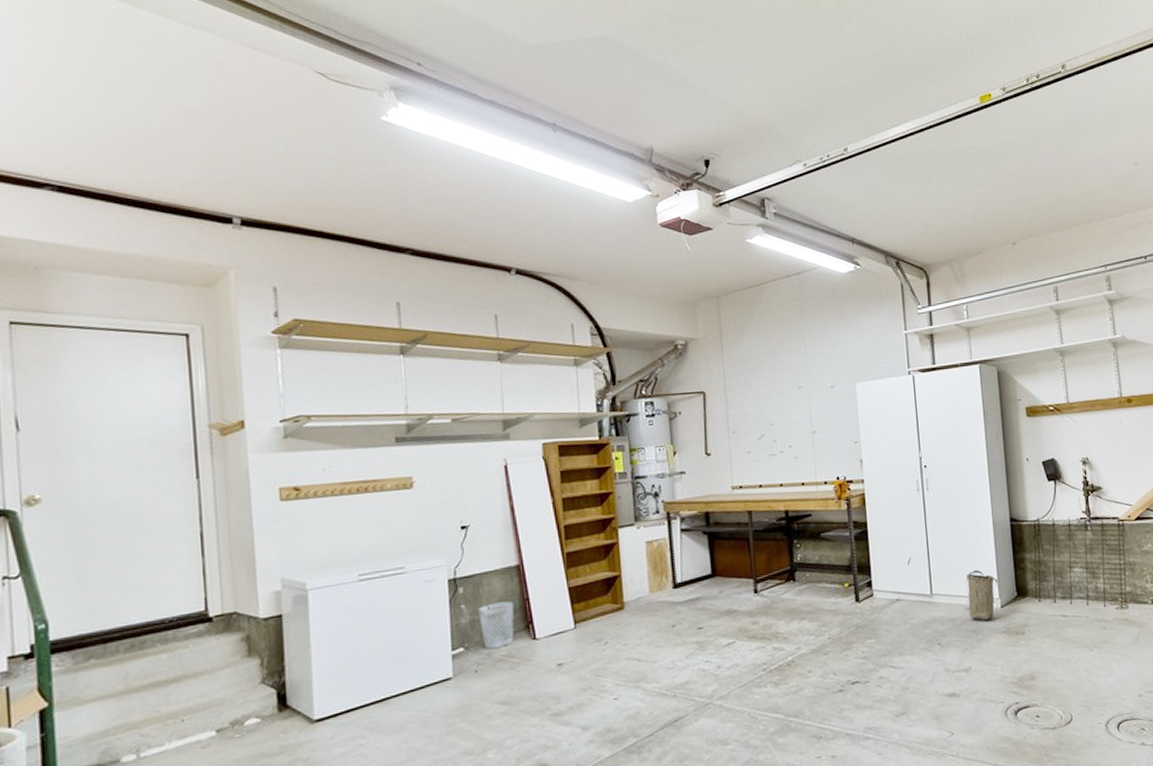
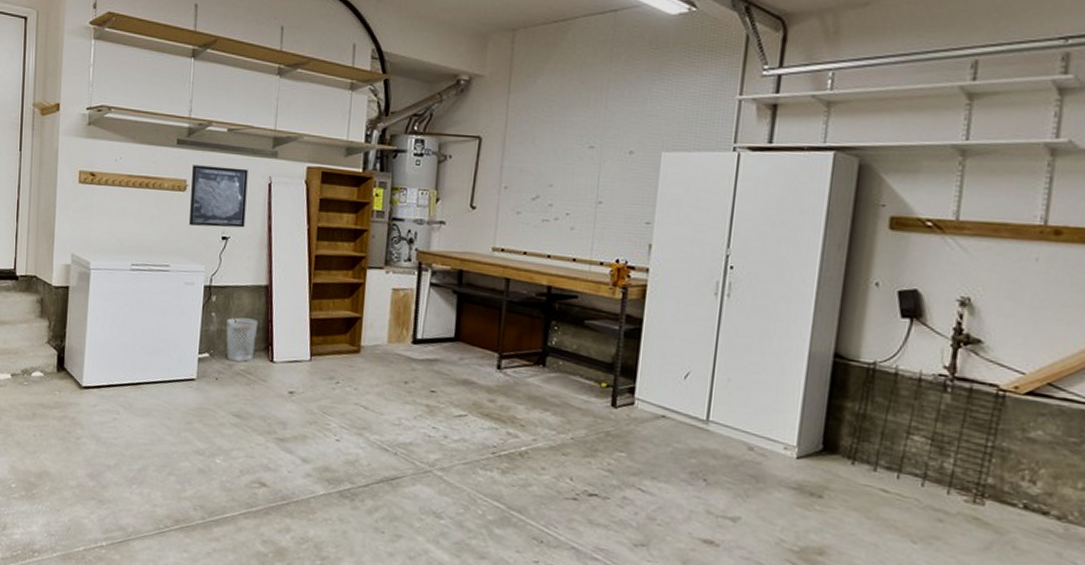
wall art: none [417,455,485,523] -> present [189,165,248,228]
basket: present [966,570,998,620] -> none [751,406,801,468]

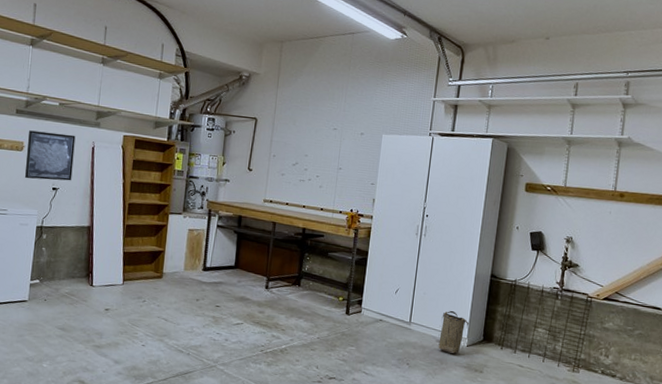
wastebasket: present [226,317,259,362] -> none [54,251,81,287]
basket: none [751,406,801,468] -> present [438,311,470,354]

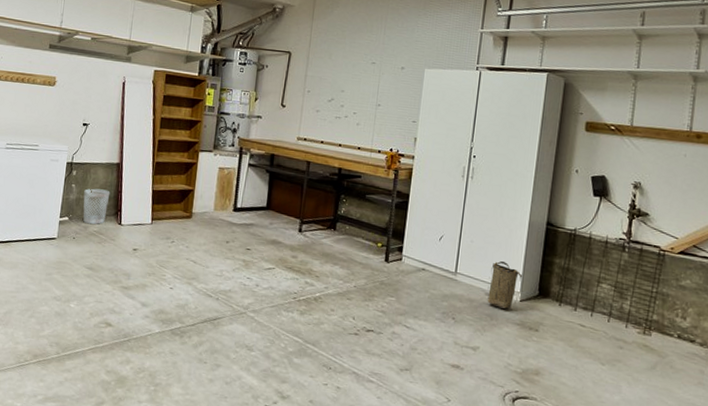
wall art: present [25,130,76,181] -> none [57,65,107,117]
wastebasket: none [54,251,81,287] -> present [83,188,110,225]

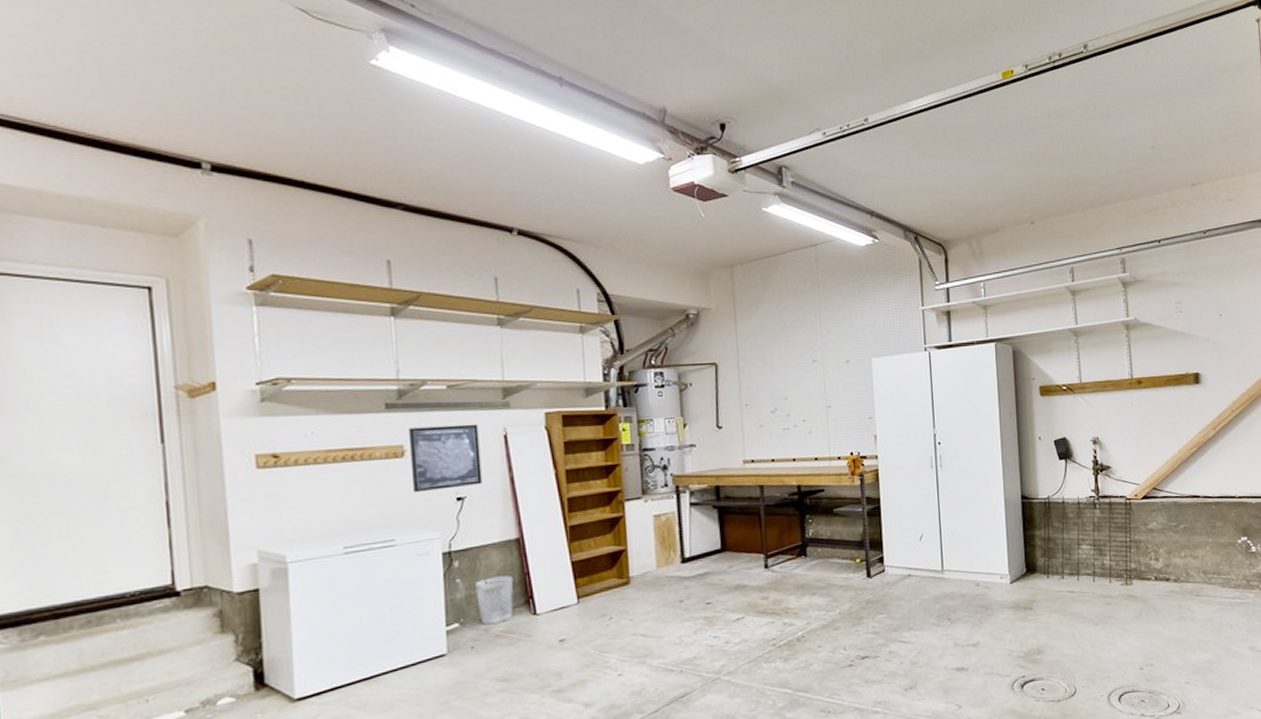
wall art: none [57,65,107,117] -> present [409,423,483,493]
basket: present [487,261,523,309] -> none [977,547,1008,596]

